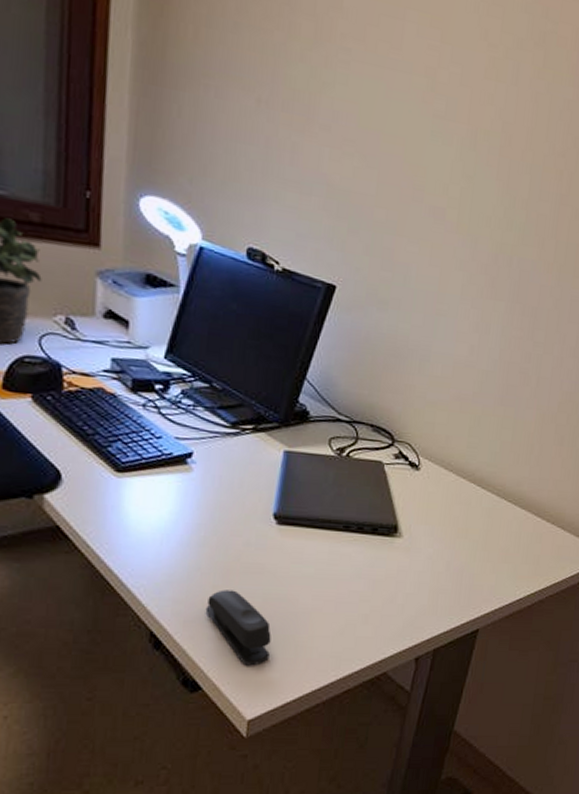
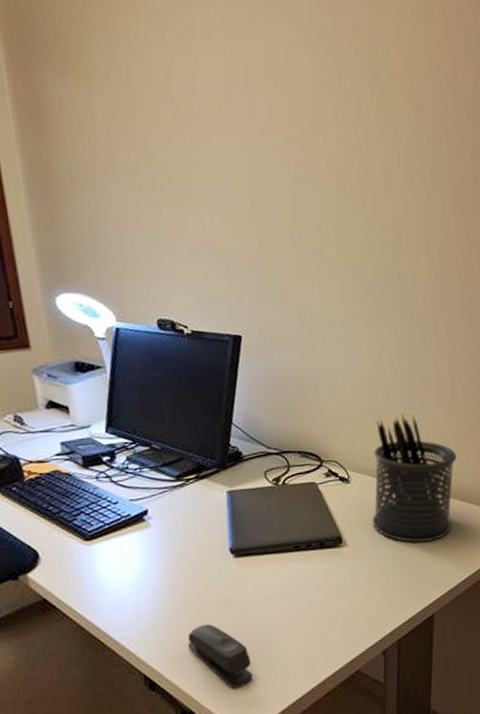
pen holder: none [434,408,539,551] -> present [373,414,457,543]

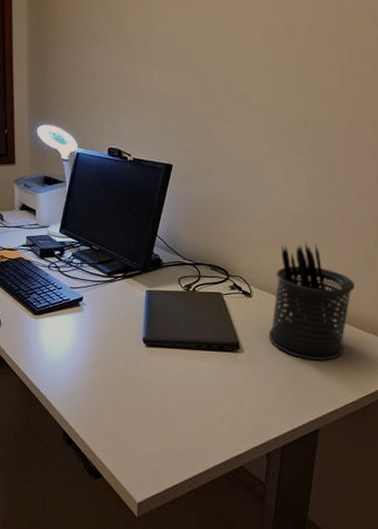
stapler: present [187,623,253,689] -> none [100,398,149,459]

